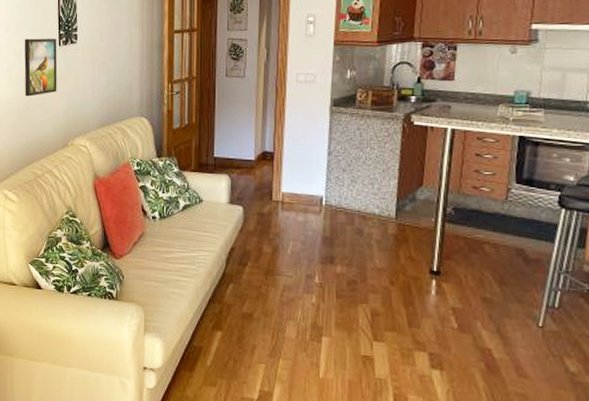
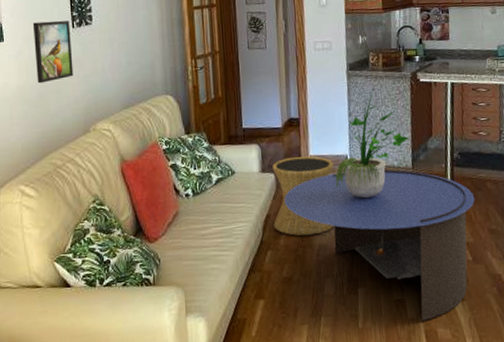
side table: none [237,192,307,275] -> present [272,156,334,236]
coffee table: none [251,213,468,384] -> present [284,169,475,321]
potted plant: none [307,128,396,245] -> present [335,88,410,199]

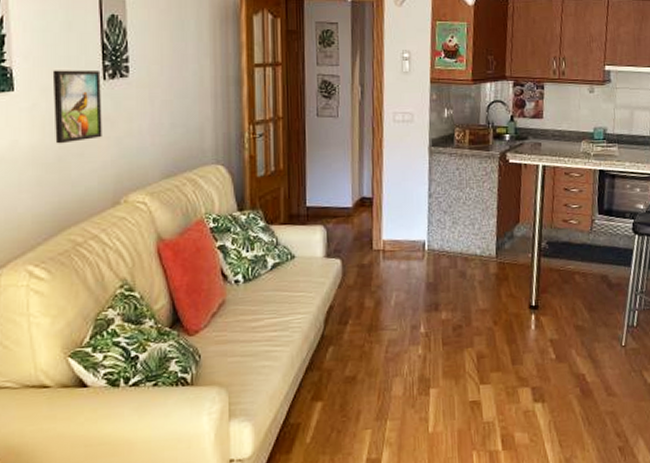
side table: present [272,156,334,236] -> none [337,241,409,330]
coffee table: present [284,169,475,321] -> none [351,258,562,425]
potted plant: present [335,88,410,199] -> none [410,168,495,290]

